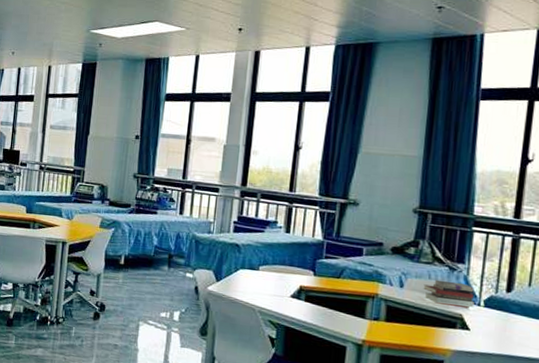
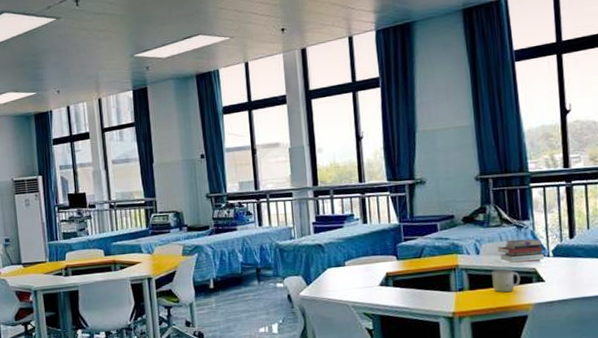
mug: none [411,307,444,333] -> present [491,269,521,293]

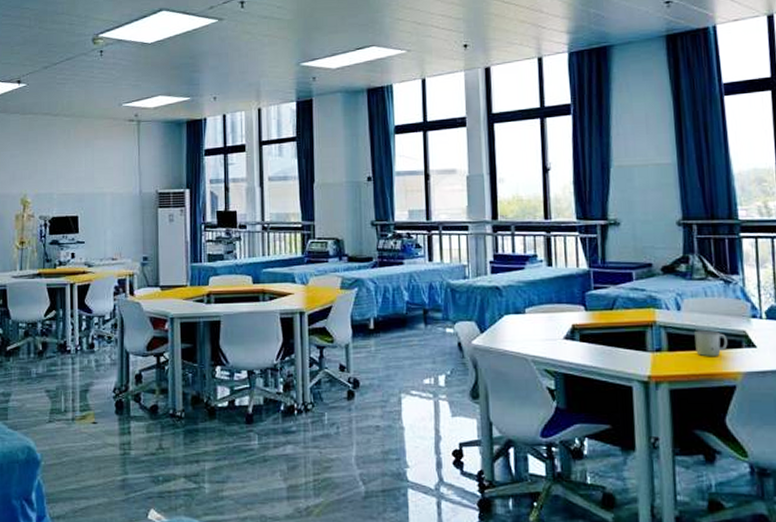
books: present [497,239,545,263] -> none [701,296,756,324]

